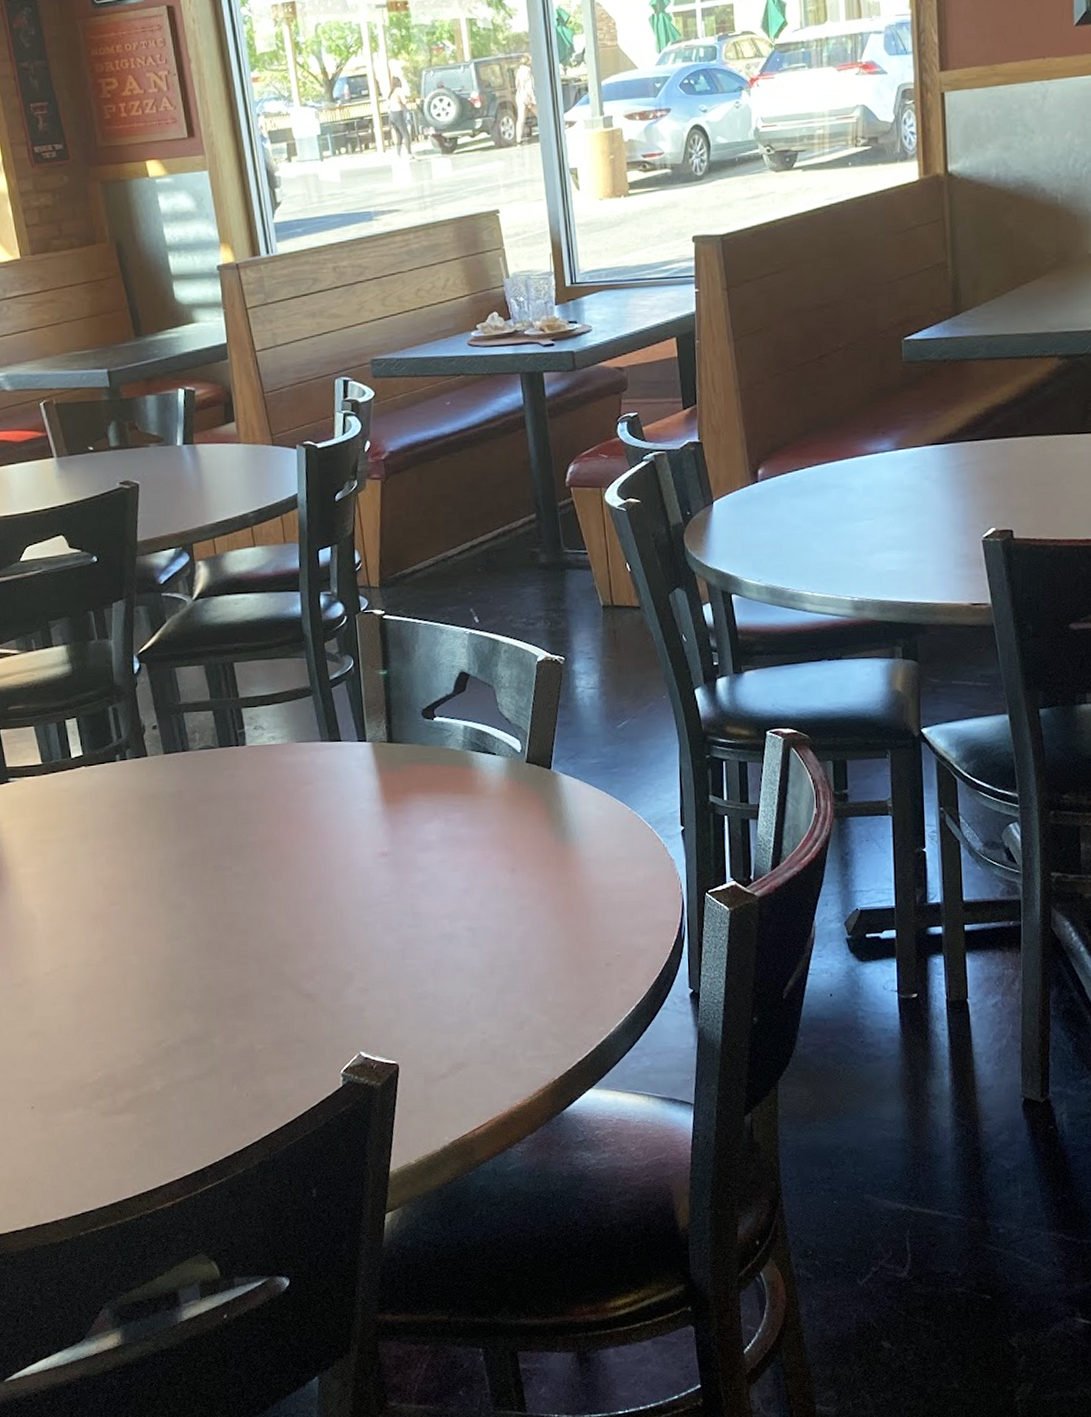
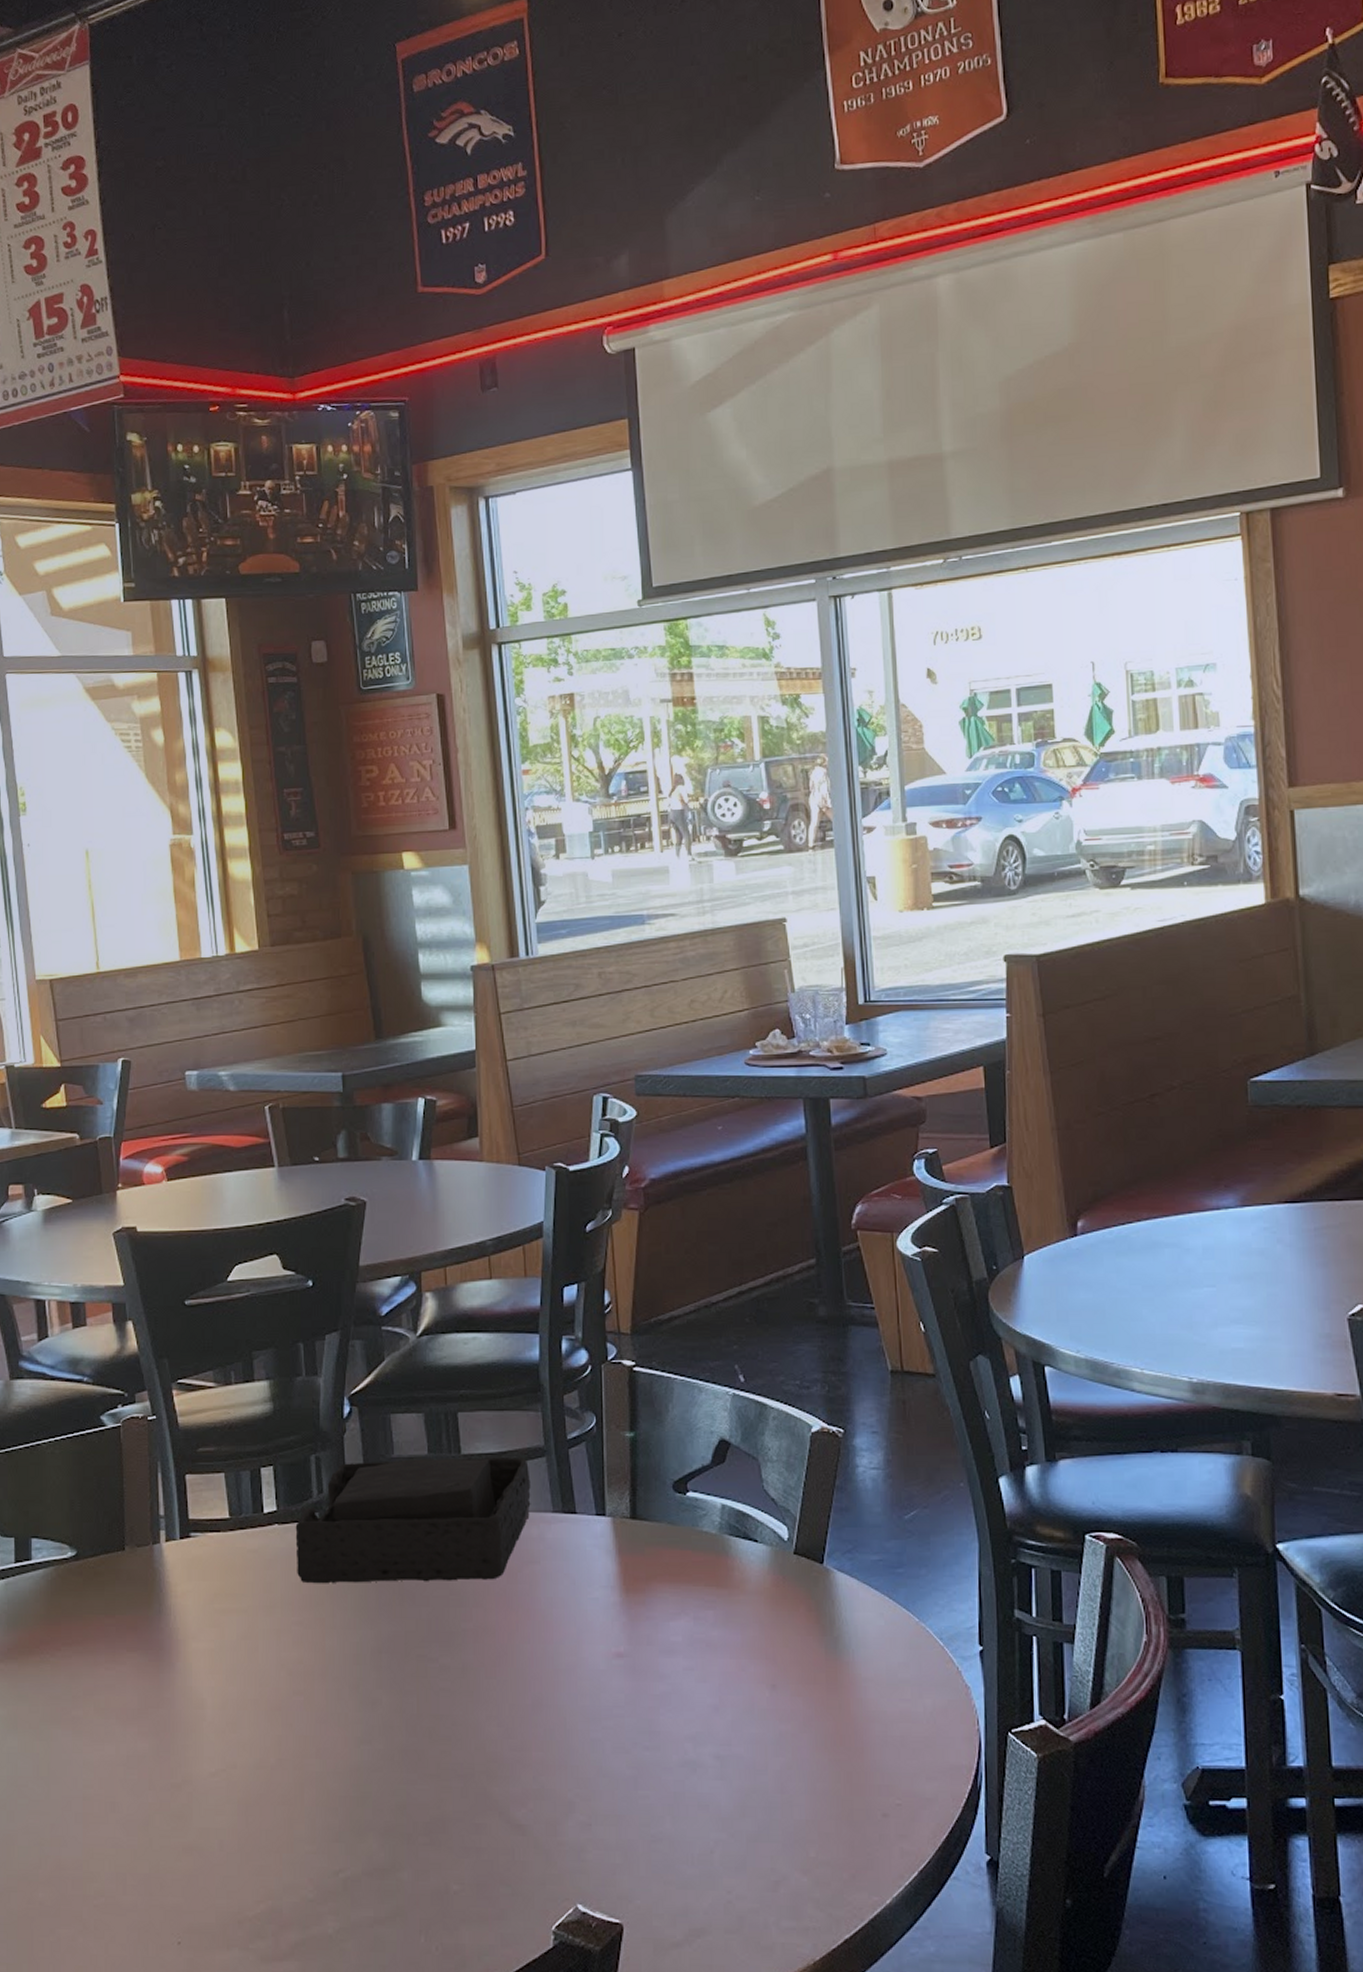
napkin holder: none [100,697,302,813] -> present [295,1457,531,1583]

